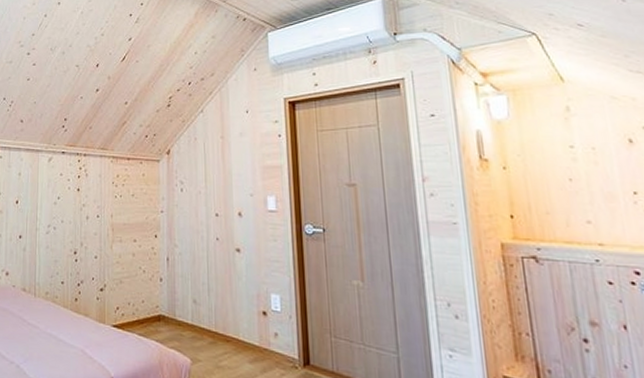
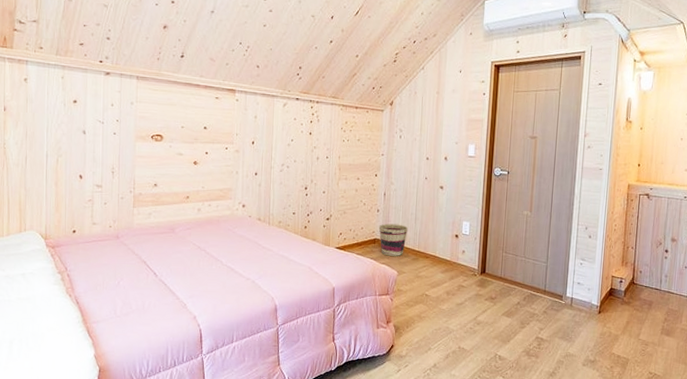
basket: none [163,296,200,339] -> present [378,223,408,256]

